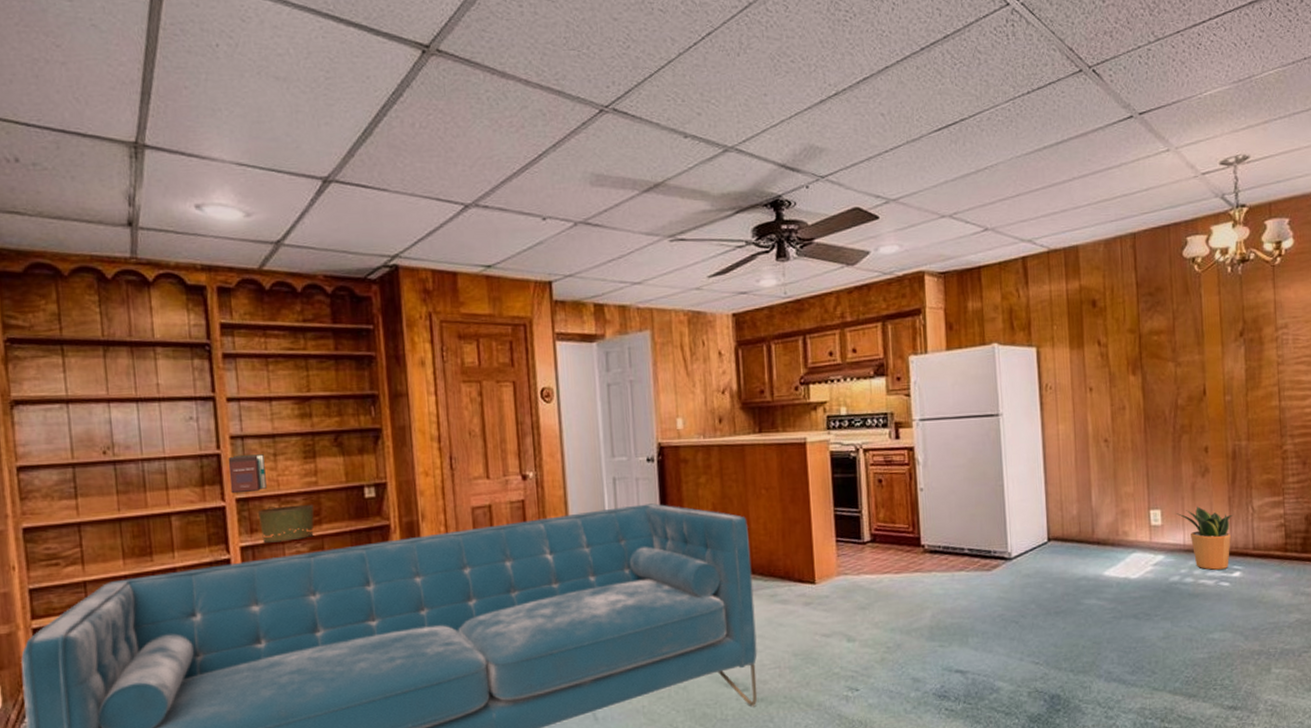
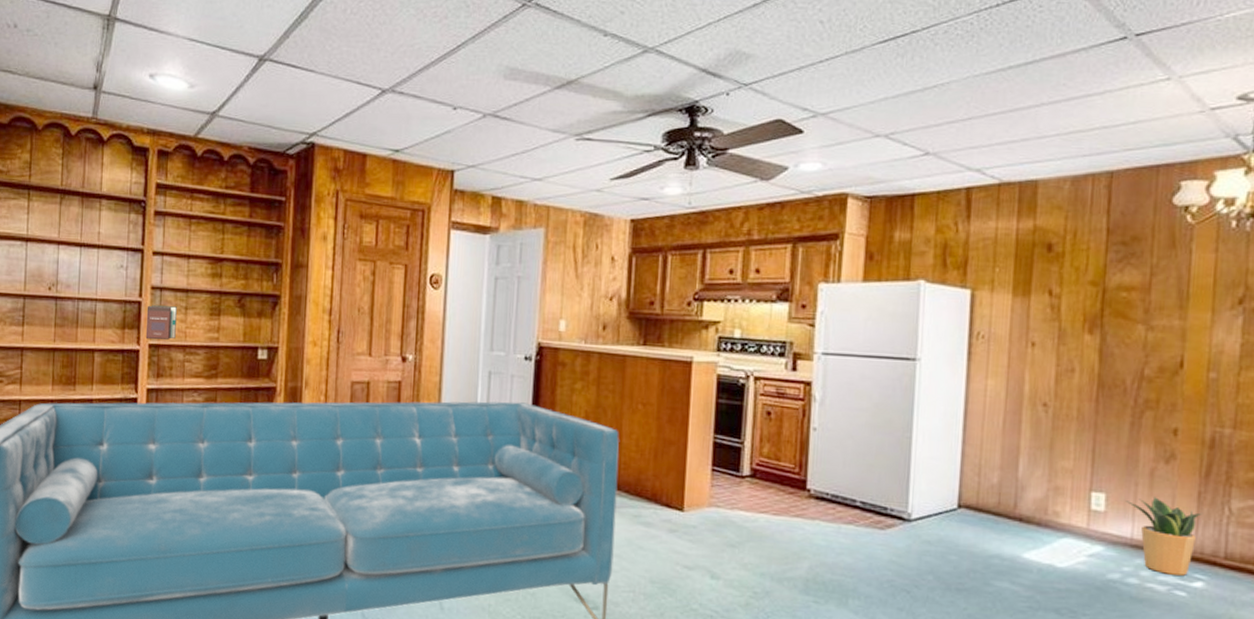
basket: present [257,504,314,543] -> none [165,355,212,390]

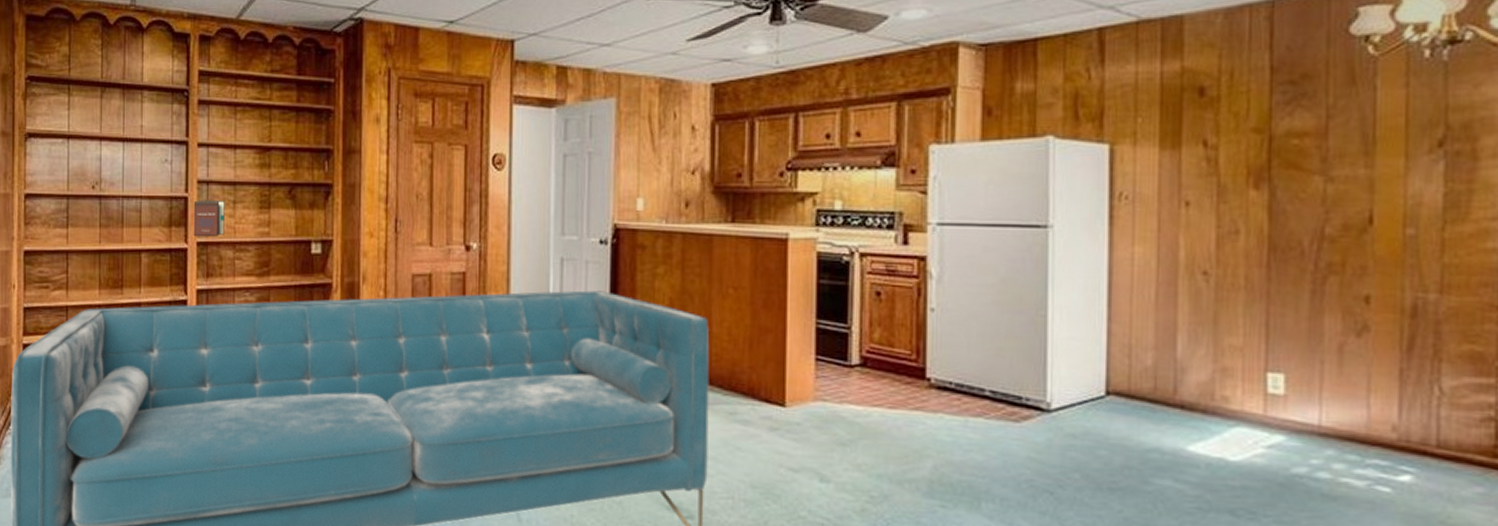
potted plant: present [1125,497,1202,577] -> none [1310,376,1406,469]

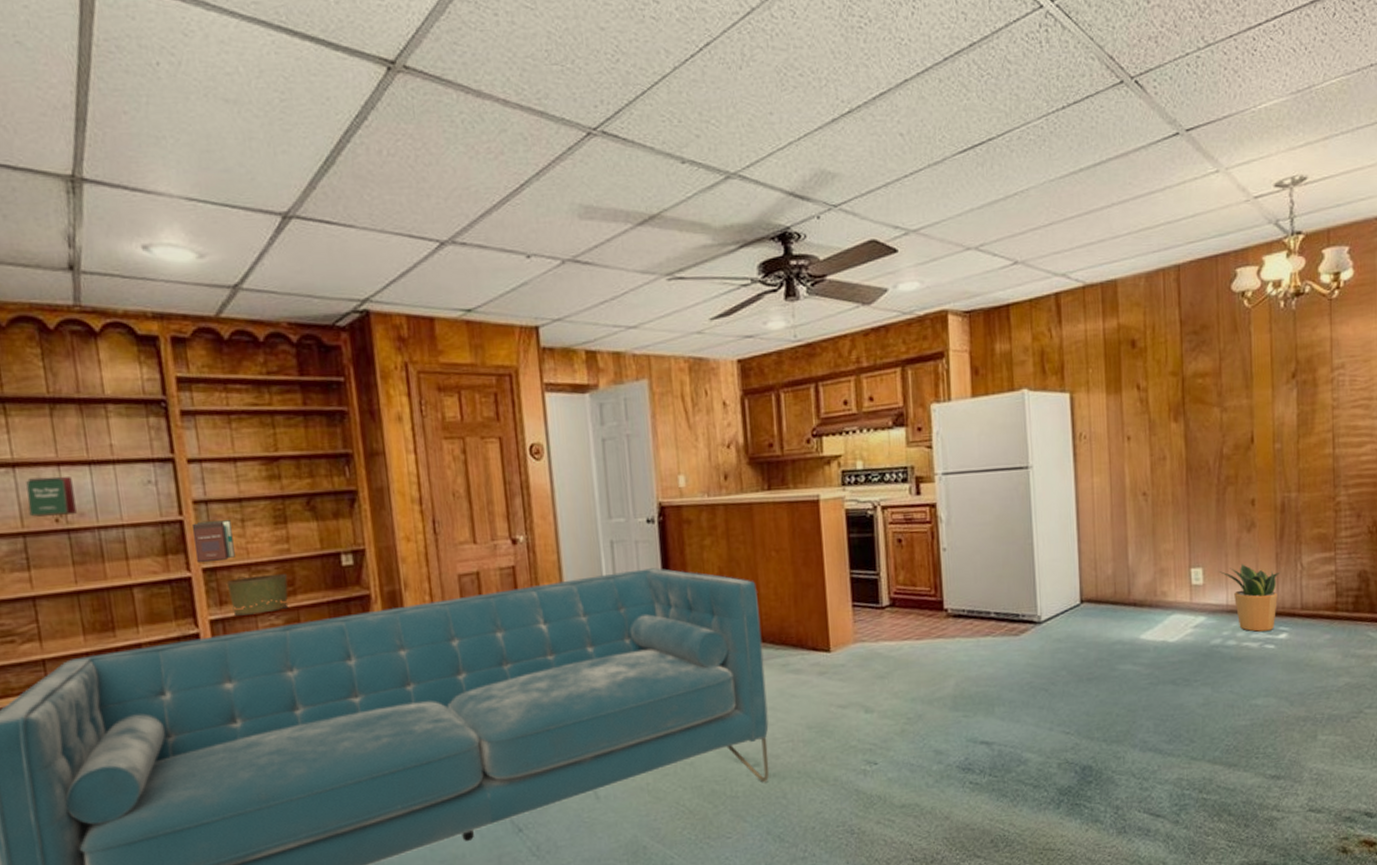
books: none [74,149,109,183] -> present [26,476,77,517]
basket: none [214,253,264,289] -> present [226,573,289,616]
potted plant: none [1310,376,1406,469] -> present [1219,564,1281,632]

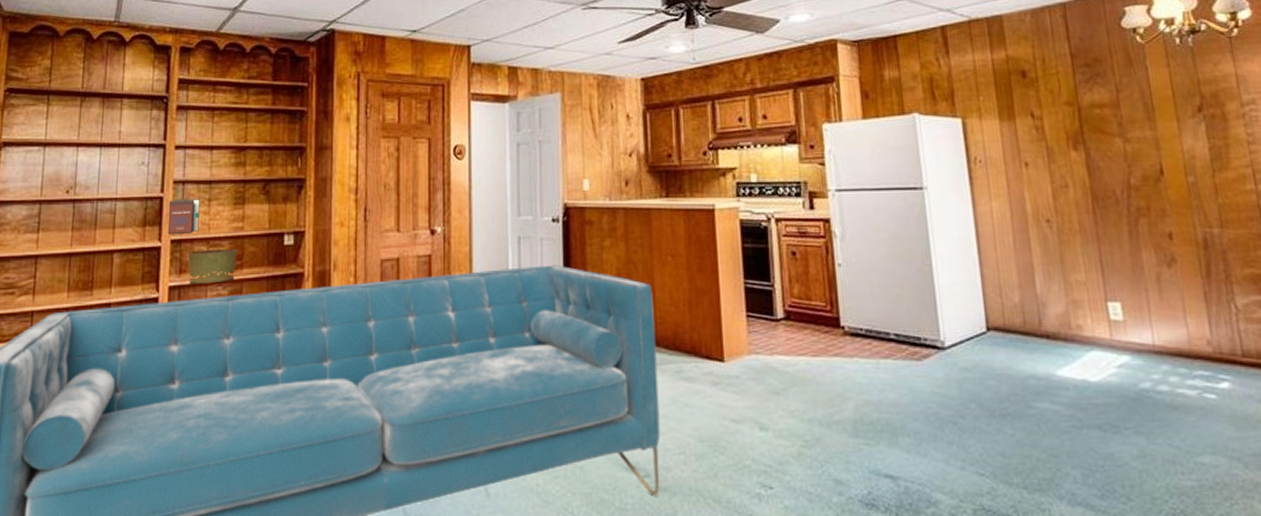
books: present [26,476,77,517] -> none [48,155,85,188]
potted plant: present [1219,564,1281,632] -> none [1140,301,1213,379]

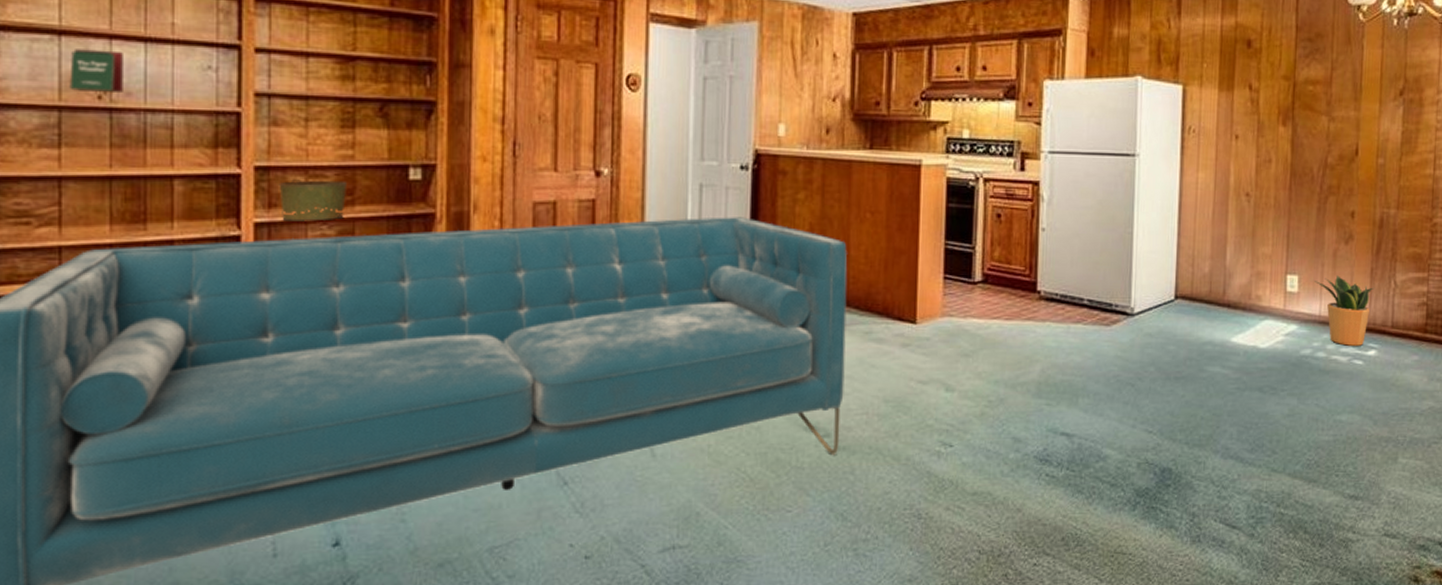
books: none [48,155,85,188] -> present [69,49,123,92]
books: present [167,199,200,235] -> none [249,116,293,161]
potted plant: none [1140,301,1213,379] -> present [1314,276,1374,347]

